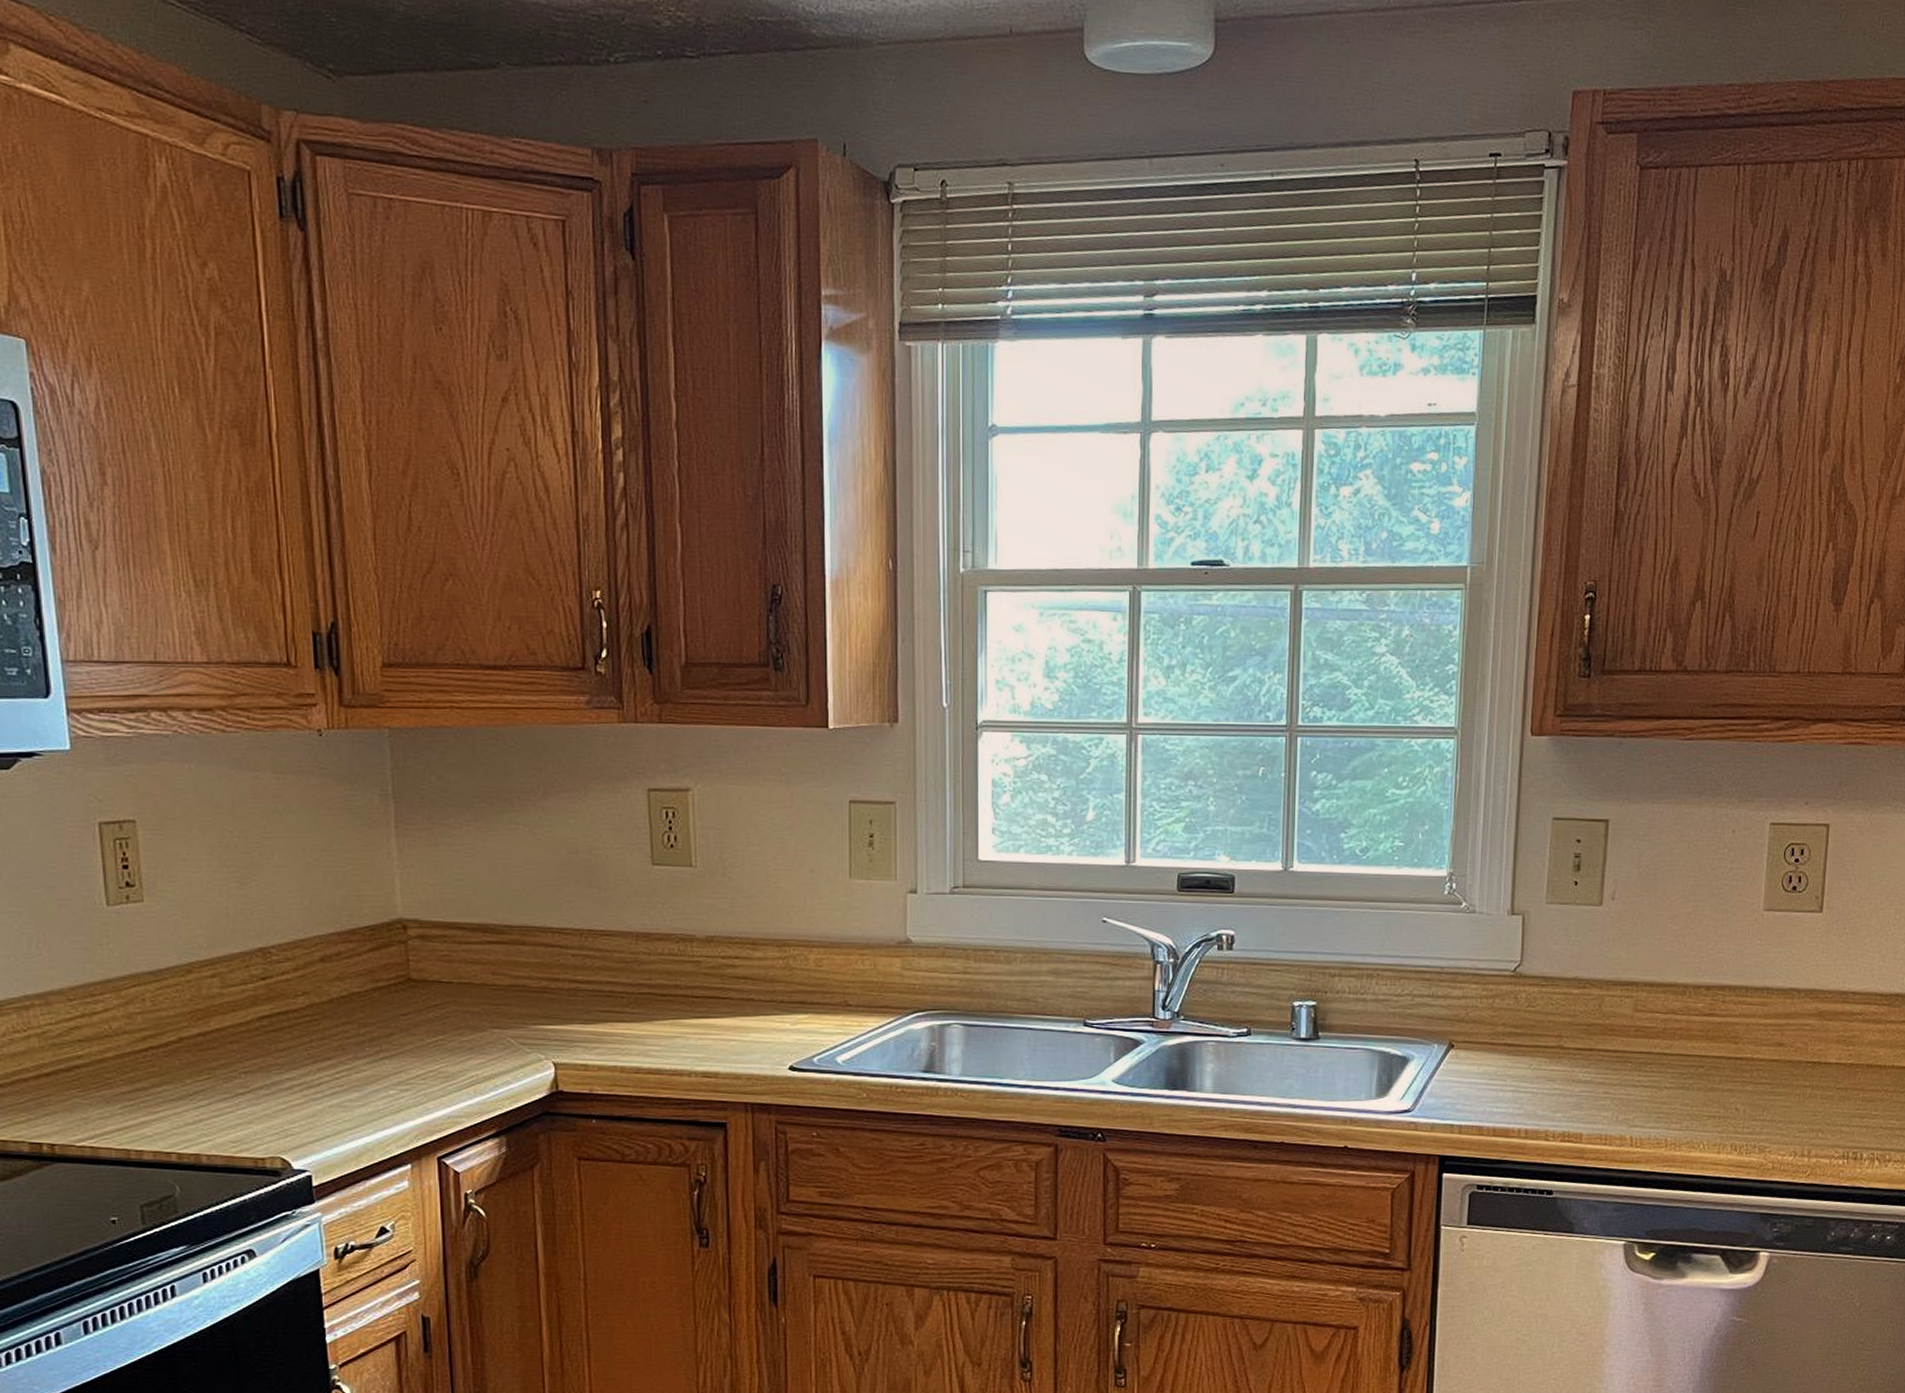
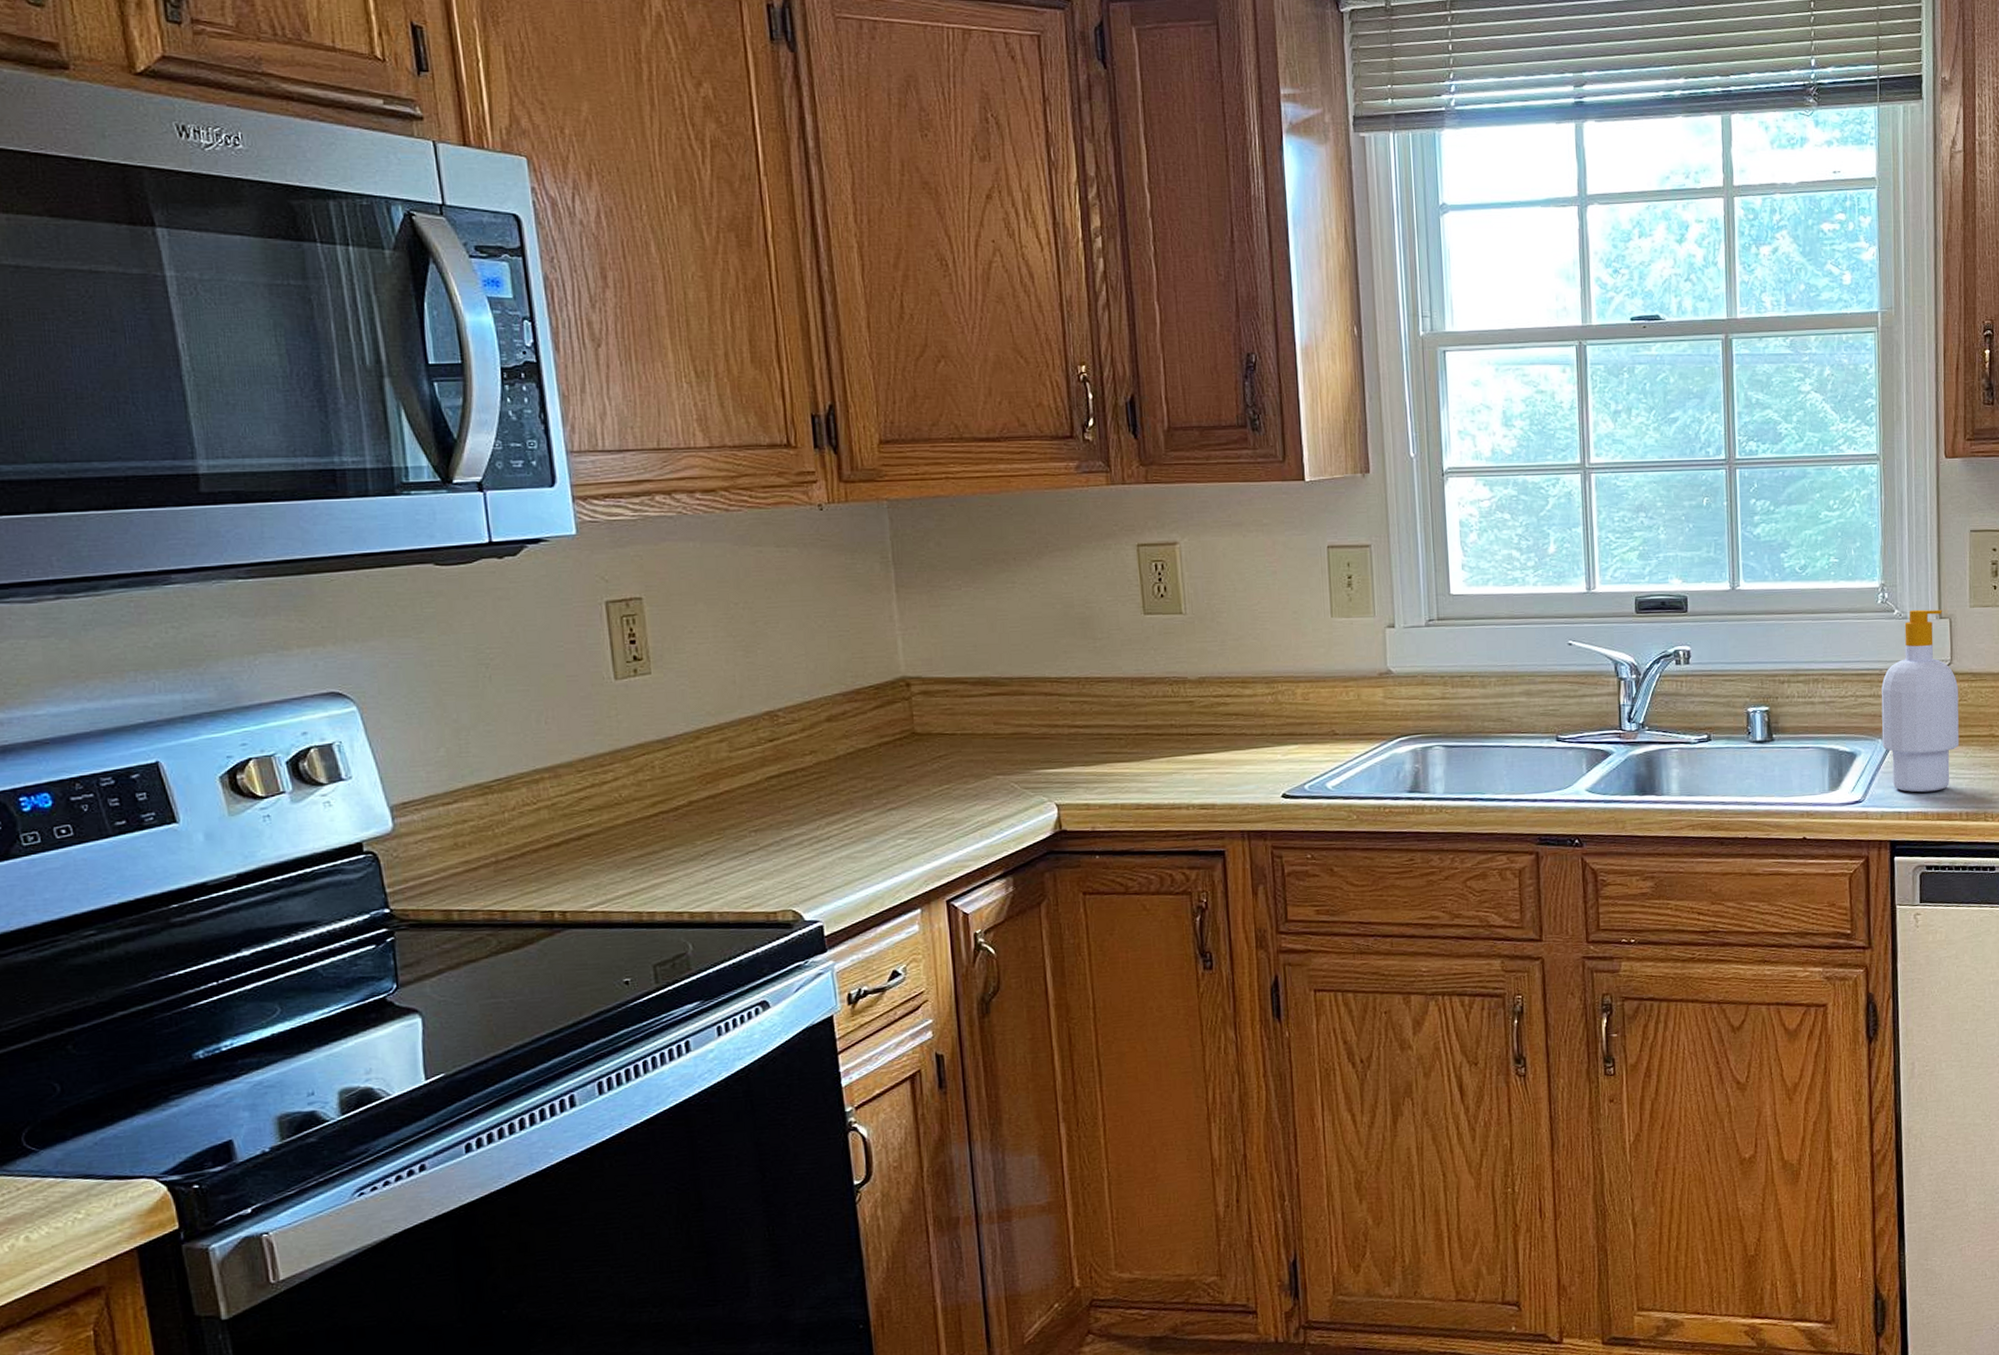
soap bottle: none [1438,903,1526,1105] -> present [1881,609,1960,793]

